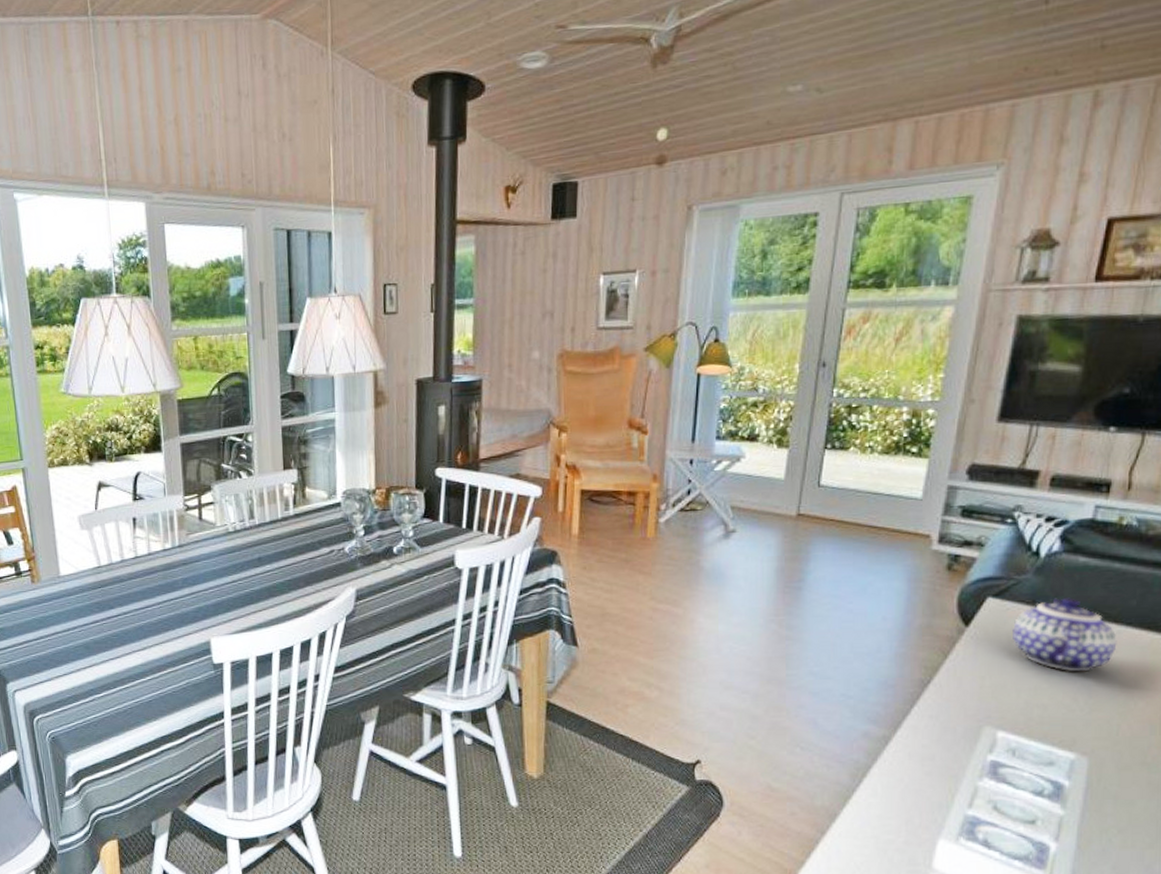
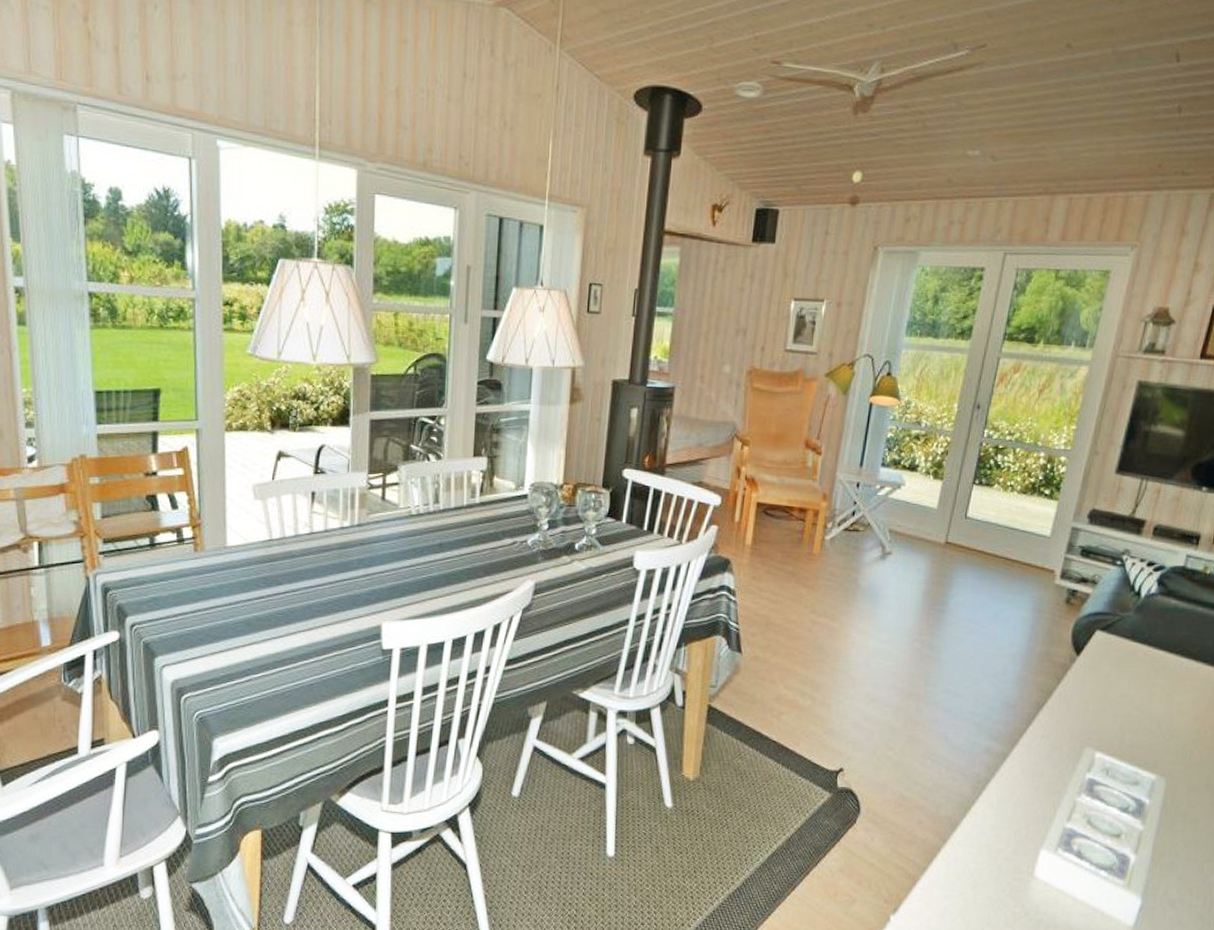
teapot: present [1013,597,1117,672] -> none [1114,634,1196,702]

